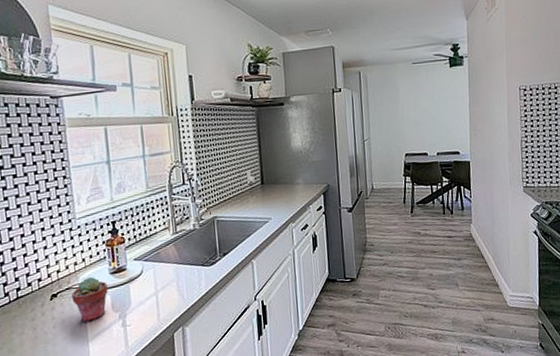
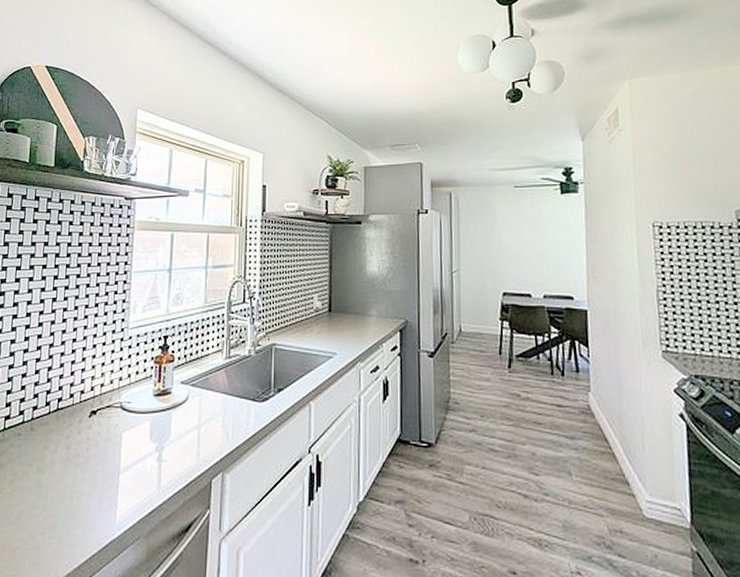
potted succulent: present [72,276,108,322] -> none [111,396,149,449]

